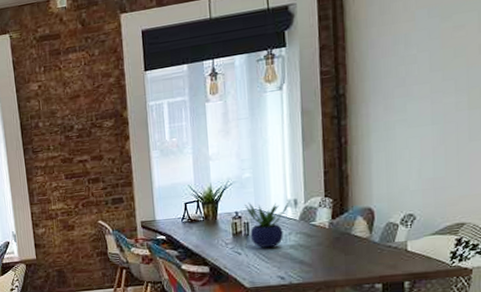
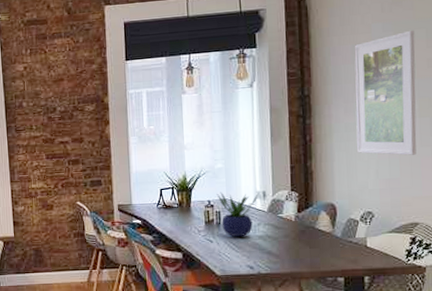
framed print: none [395,13,465,153] -> present [354,30,417,156]

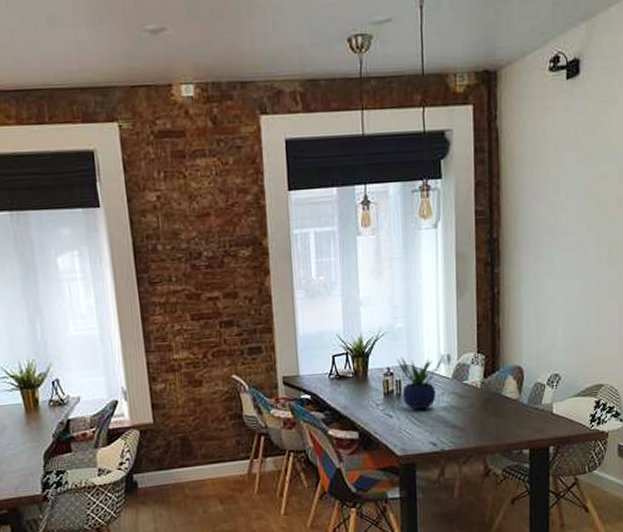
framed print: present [354,30,417,156] -> none [545,162,608,309]

